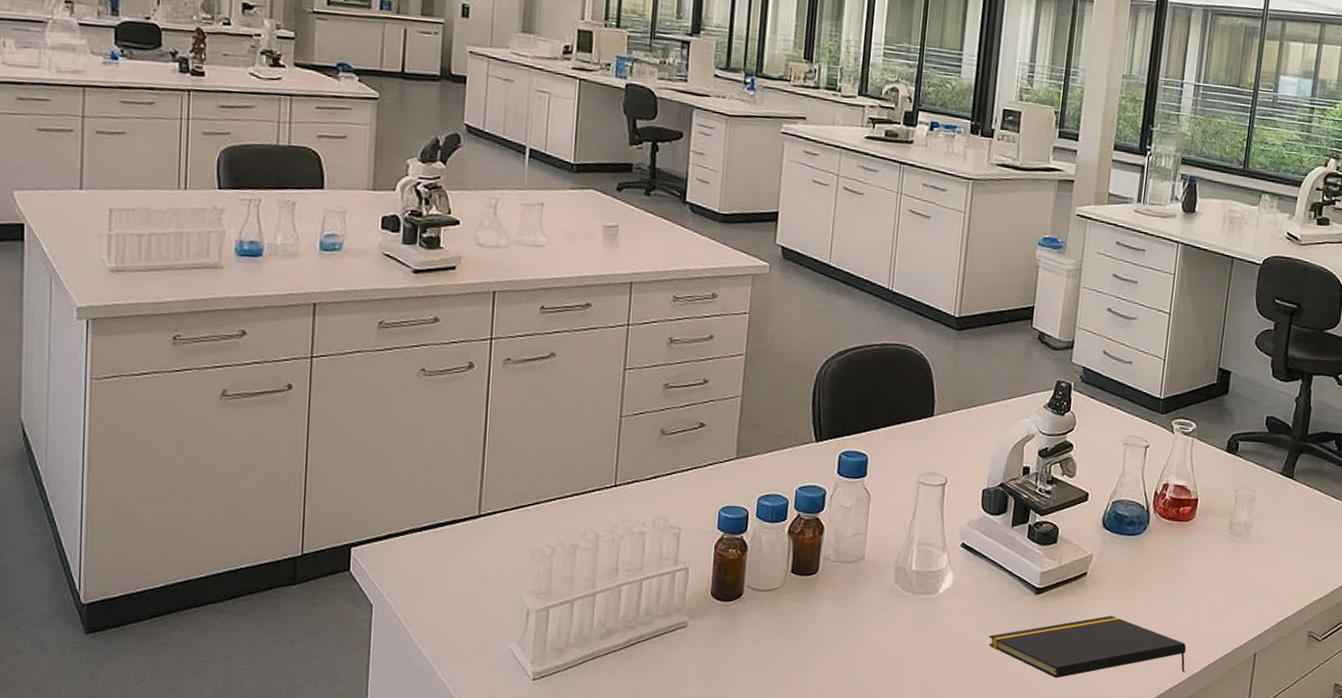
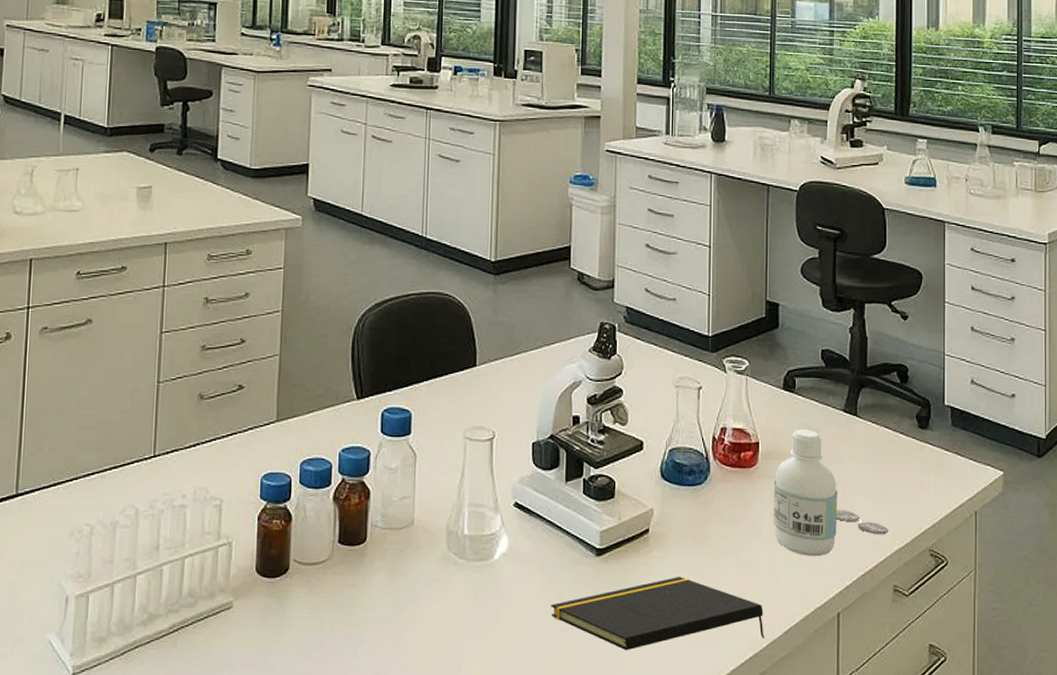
bottle: none [1203,488,1267,604] -> present [773,429,838,557]
petri dish: none [1262,562,1310,587] -> present [836,509,888,535]

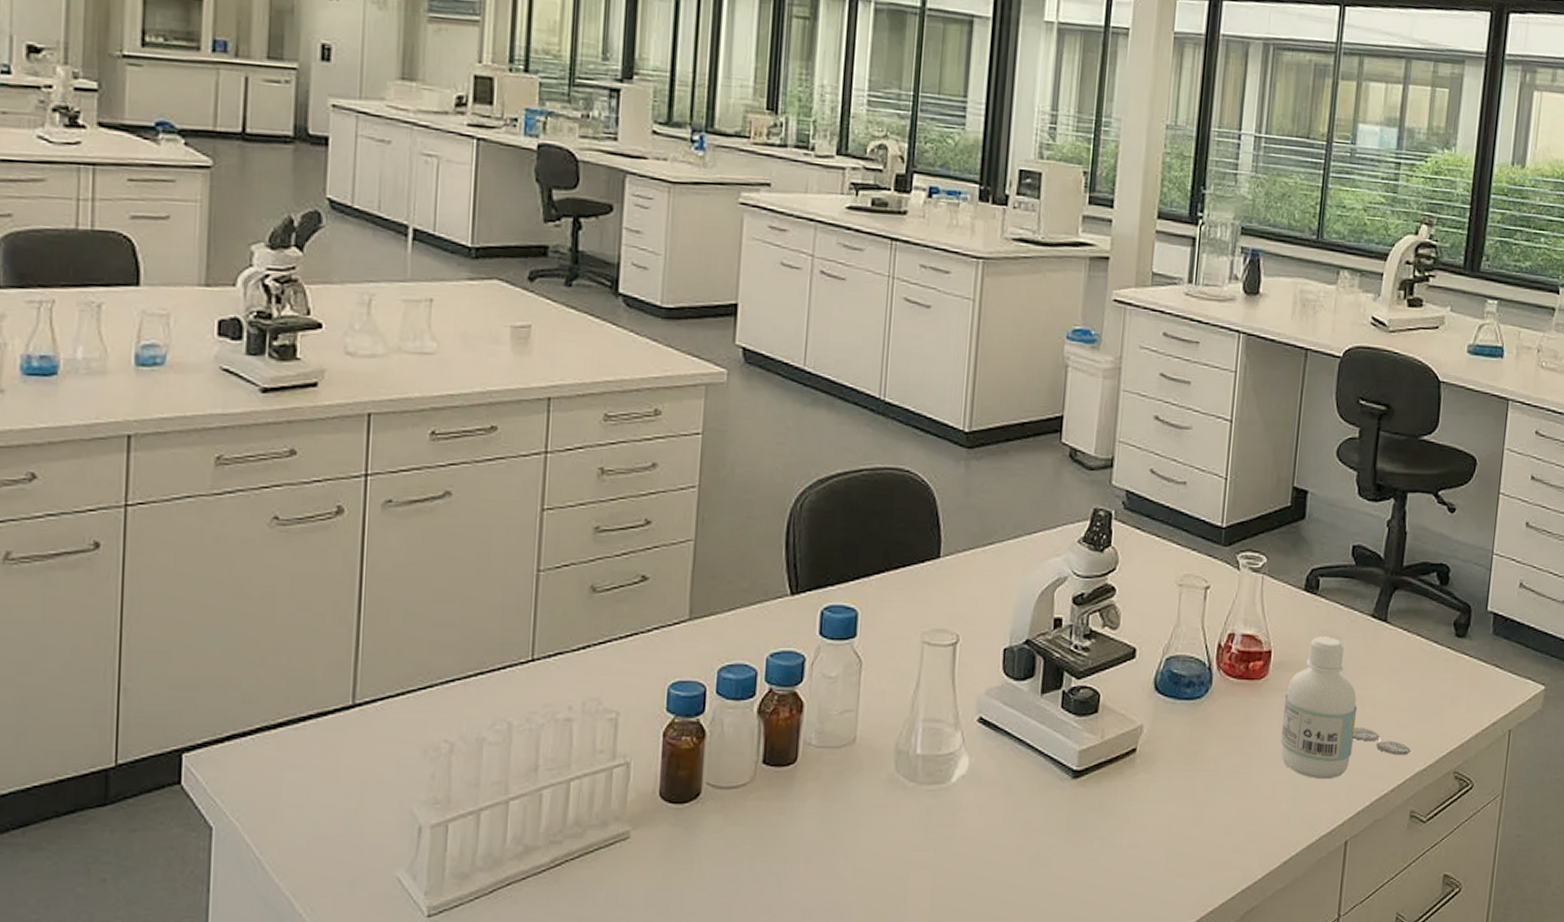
notepad: present [551,577,765,651] -> none [1015,802,1262,884]

